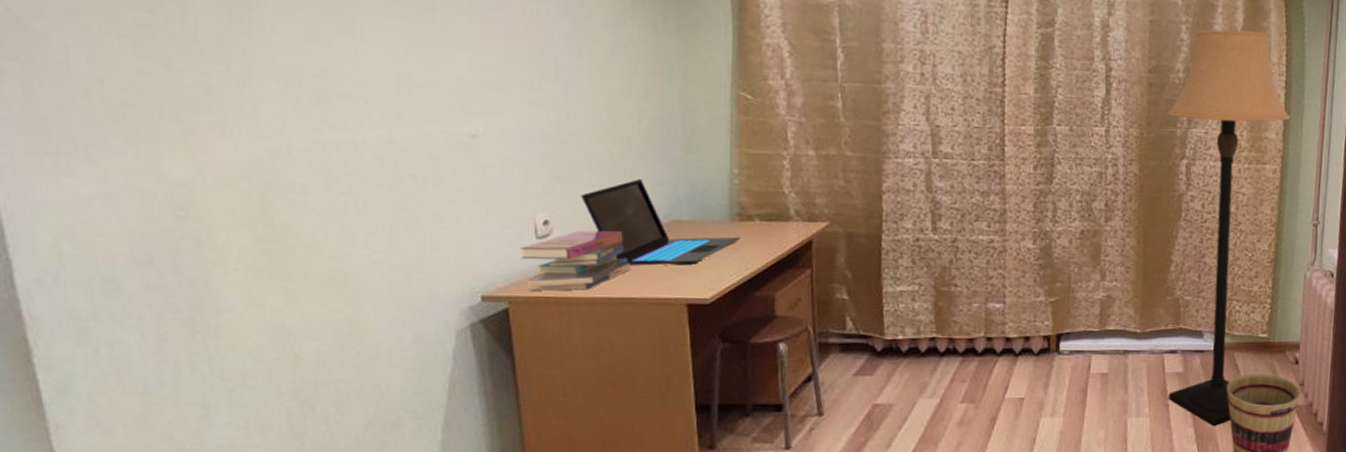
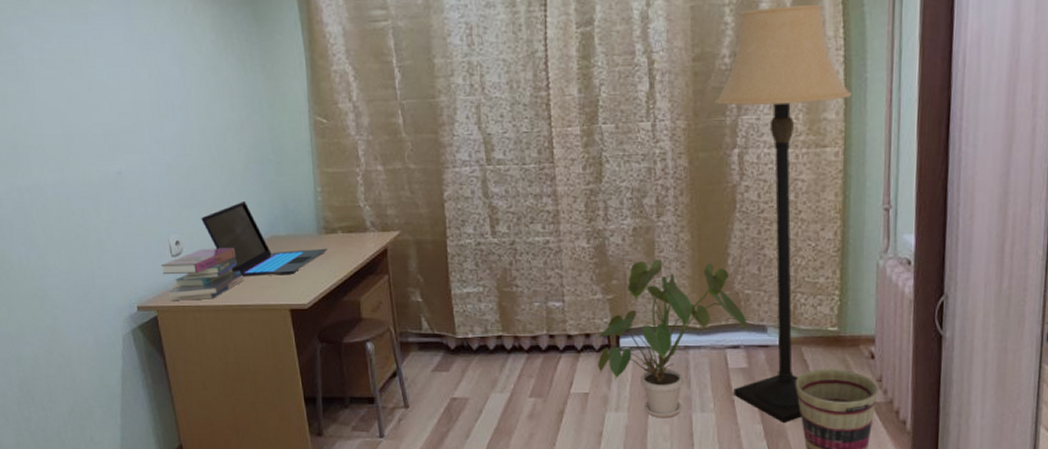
house plant: none [1035,263,1189,424] -> present [595,259,752,419]

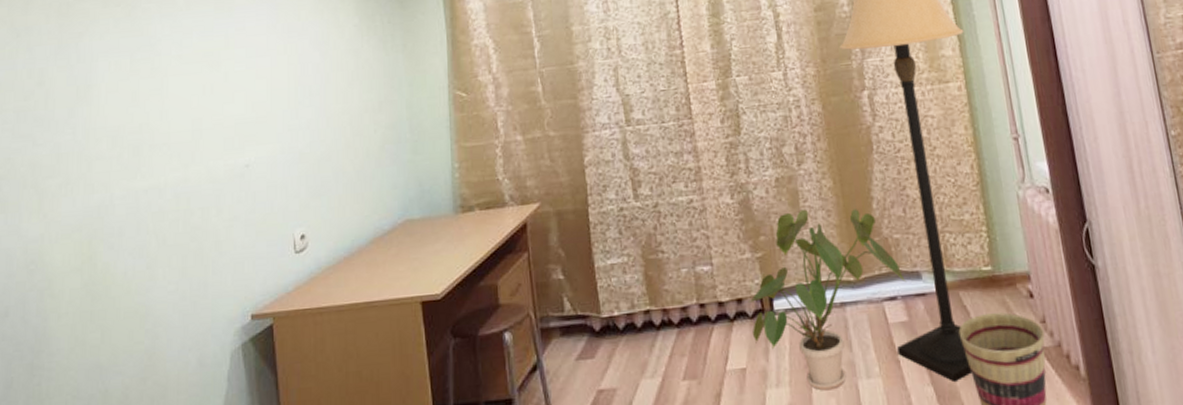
books: present [160,248,244,301] -> none [282,237,373,304]
laptop: present [201,200,328,278] -> none [330,184,465,270]

